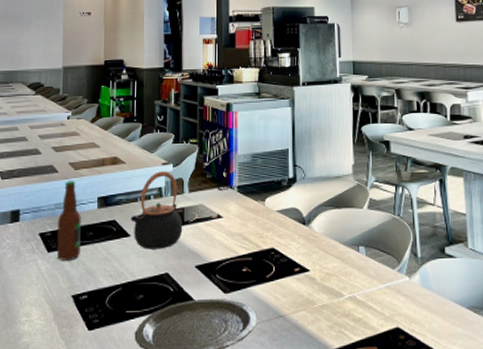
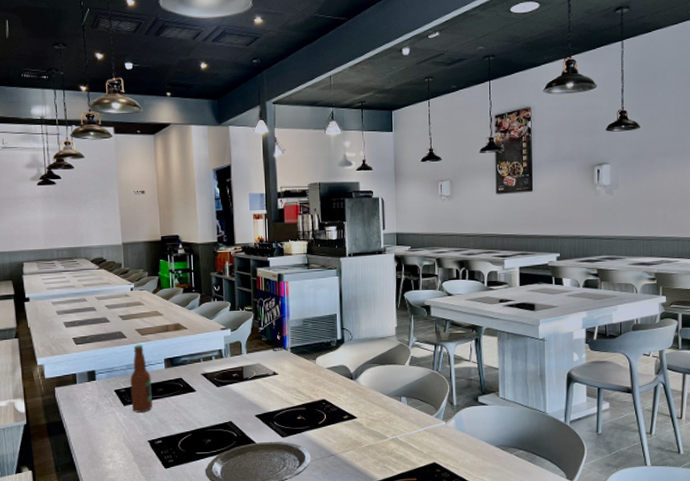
teapot: present [130,171,183,249] -> none [195,335,243,402]

